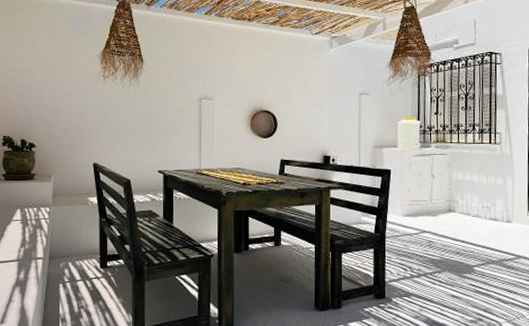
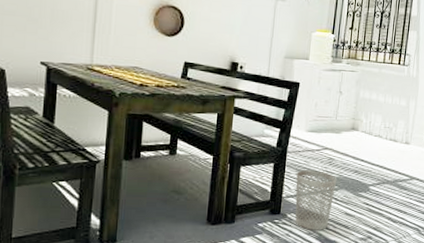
wastebasket: none [397,254,439,313] -> present [295,170,337,230]

